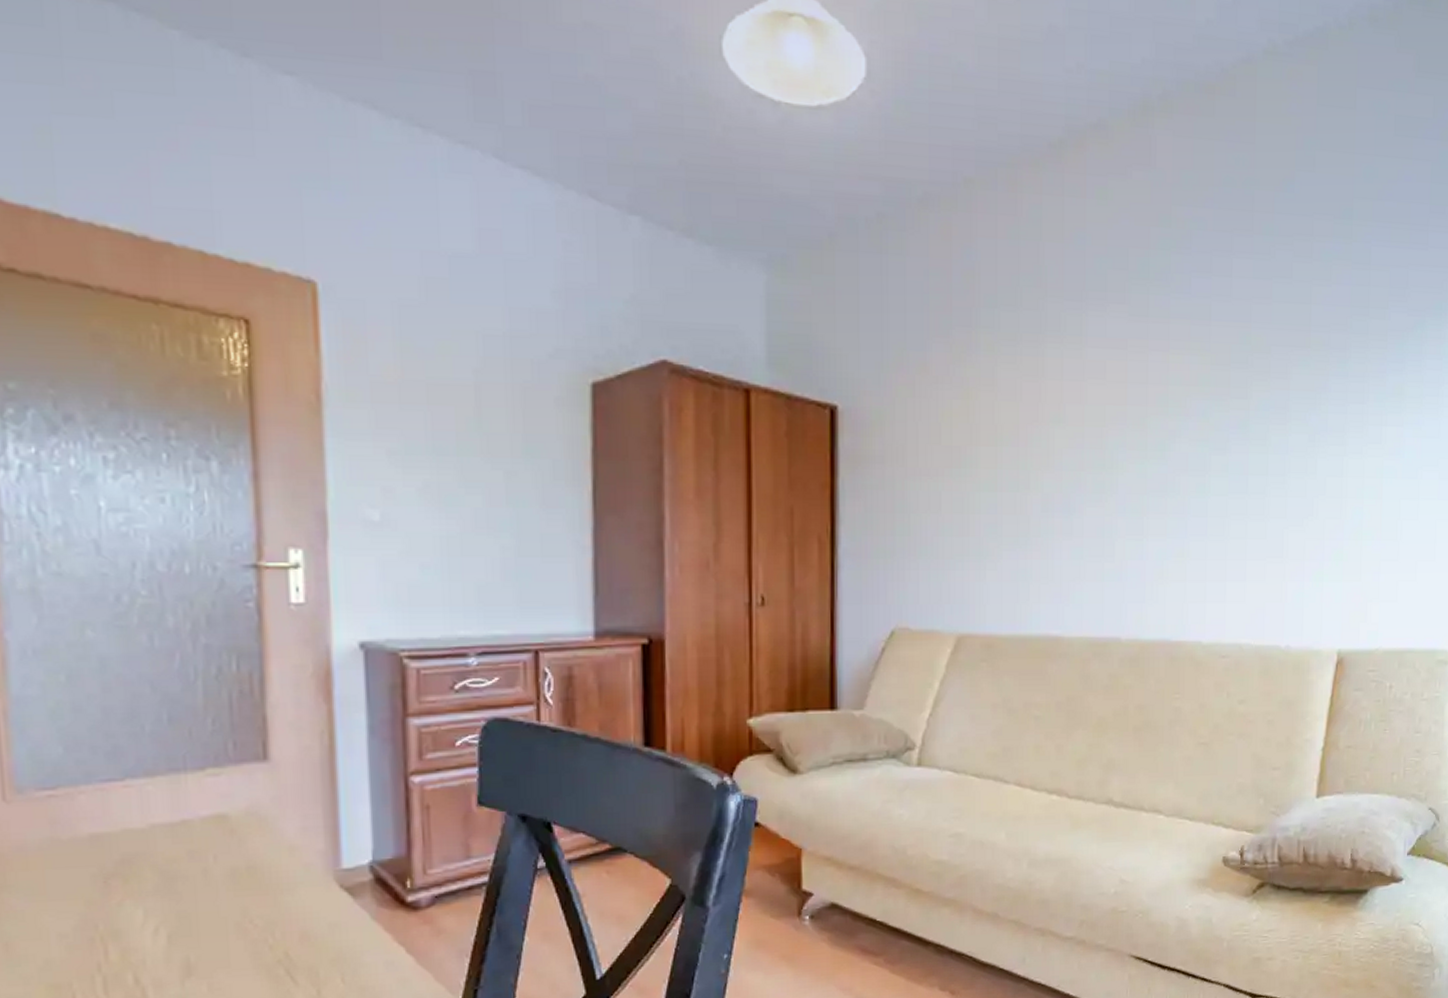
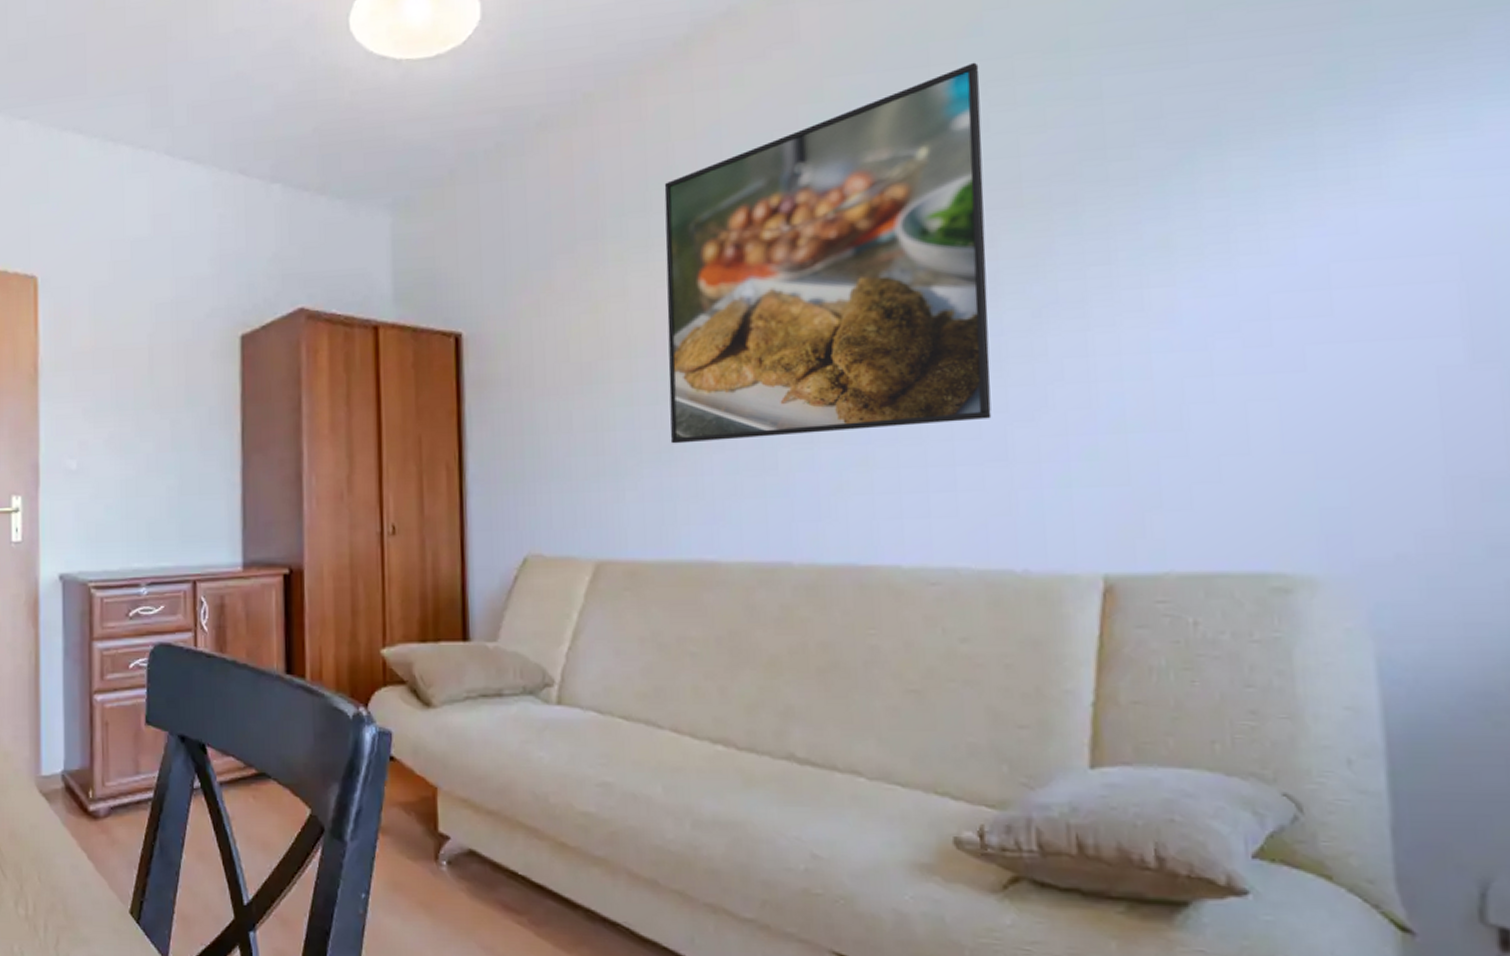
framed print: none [1027,215,1289,529] -> present [664,62,992,444]

